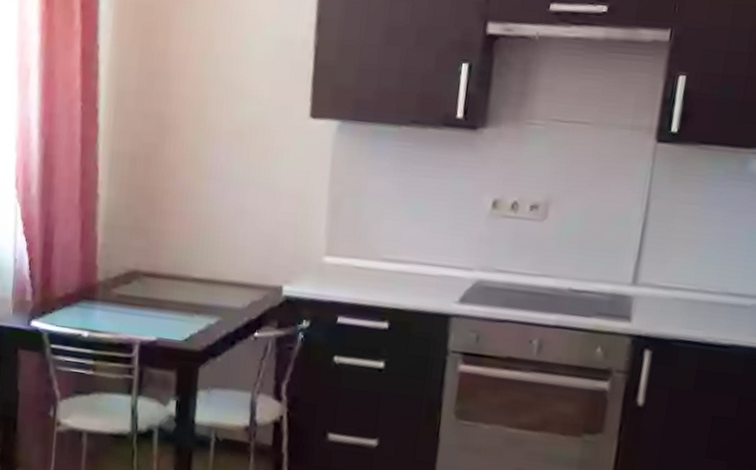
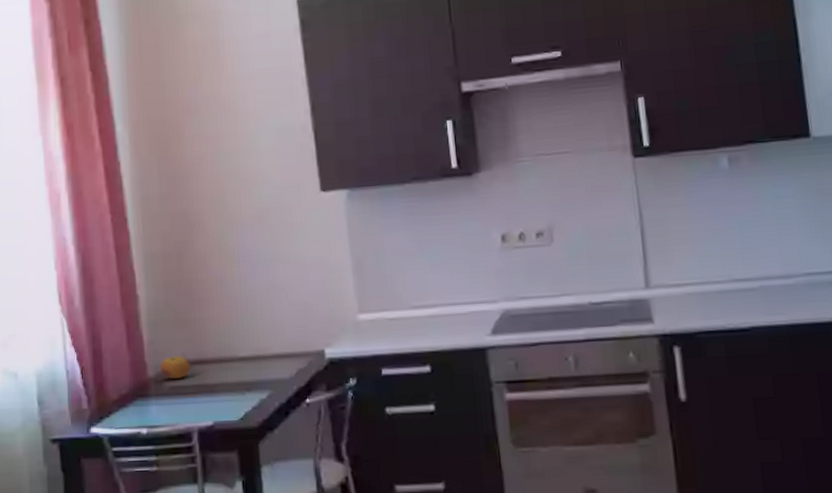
fruit: none [110,263,142,288] -> present [159,356,190,379]

